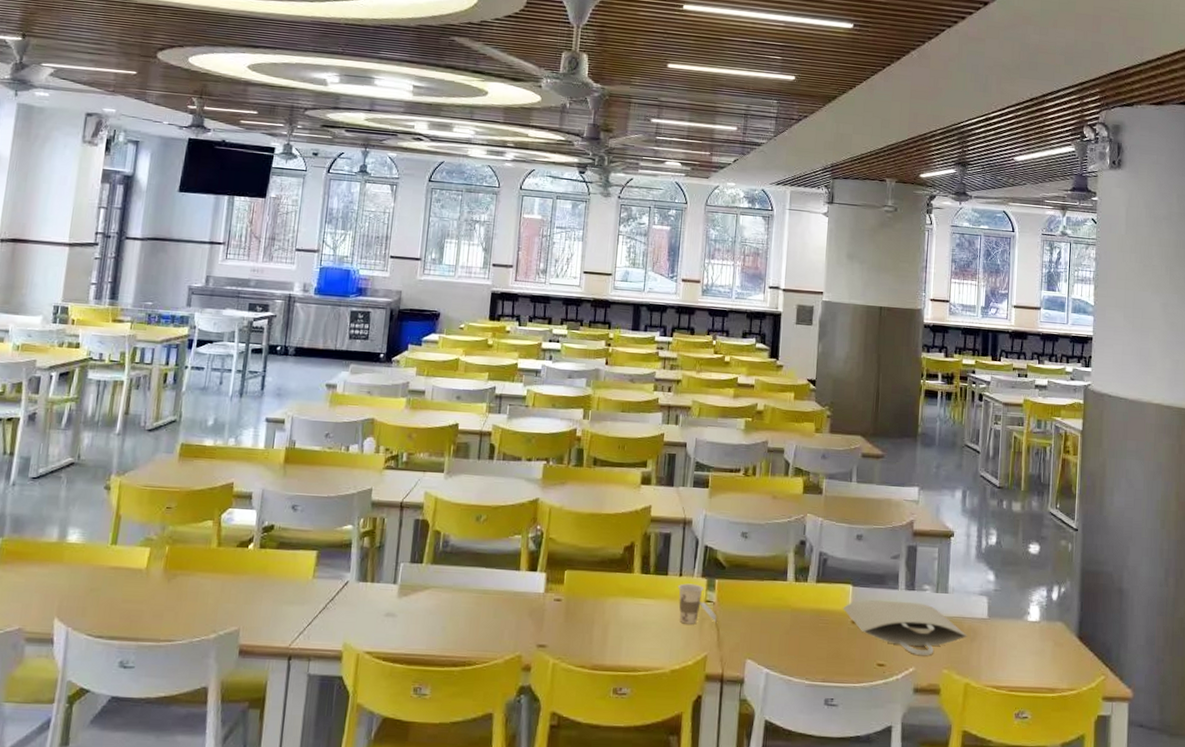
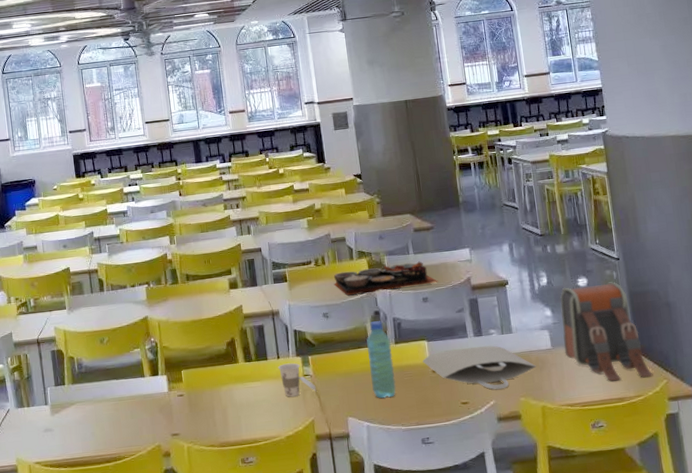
food tray: none [761,488,879,520] -> present [333,261,439,295]
water bottle: none [781,552,812,644] -> present [366,321,396,399]
backpack: none [1000,551,1091,669] -> present [559,282,653,382]

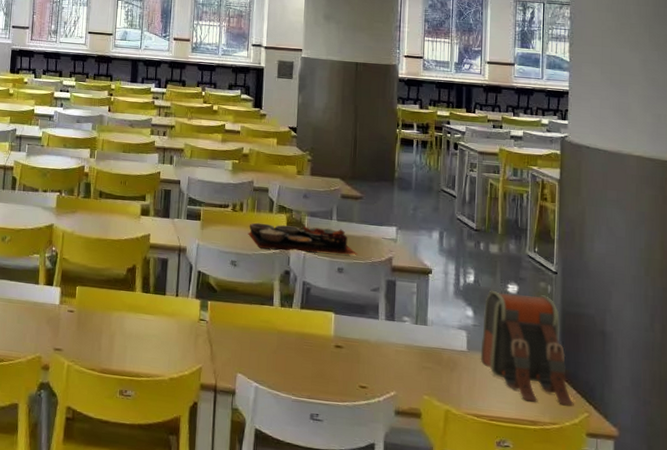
cup: present [277,363,317,397] -> none [174,303,210,340]
water bottle: present [366,321,396,399] -> none [268,280,296,362]
tote bag: present [422,345,536,390] -> none [326,327,447,382]

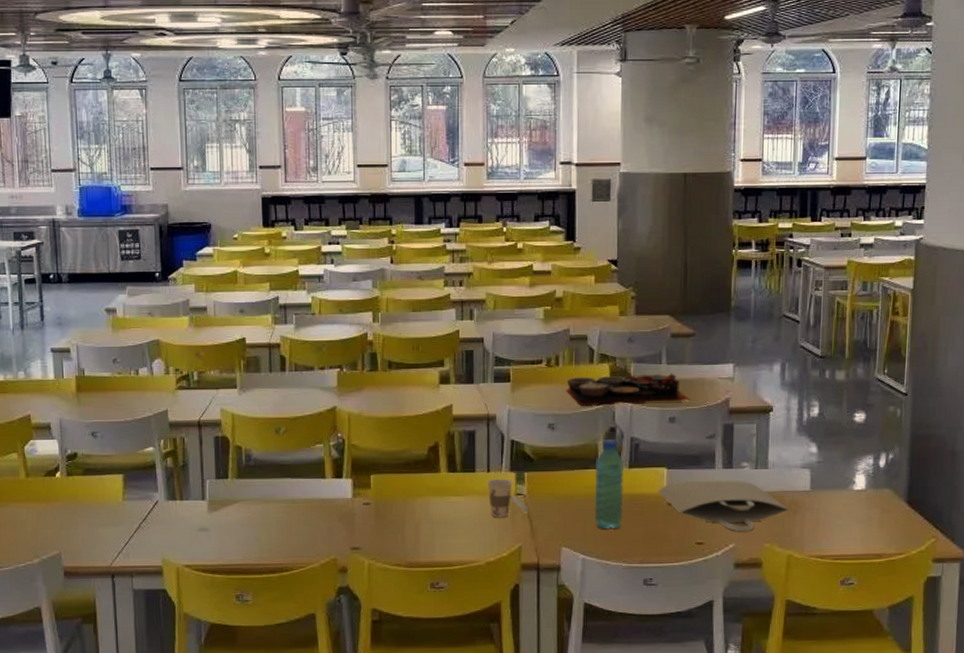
cup: none [174,303,210,340] -> present [486,478,529,518]
water bottle: none [268,280,296,362] -> present [595,439,624,529]
tote bag: none [326,327,447,382] -> present [658,481,789,532]
backpack: present [480,290,574,406] -> none [824,420,921,535]

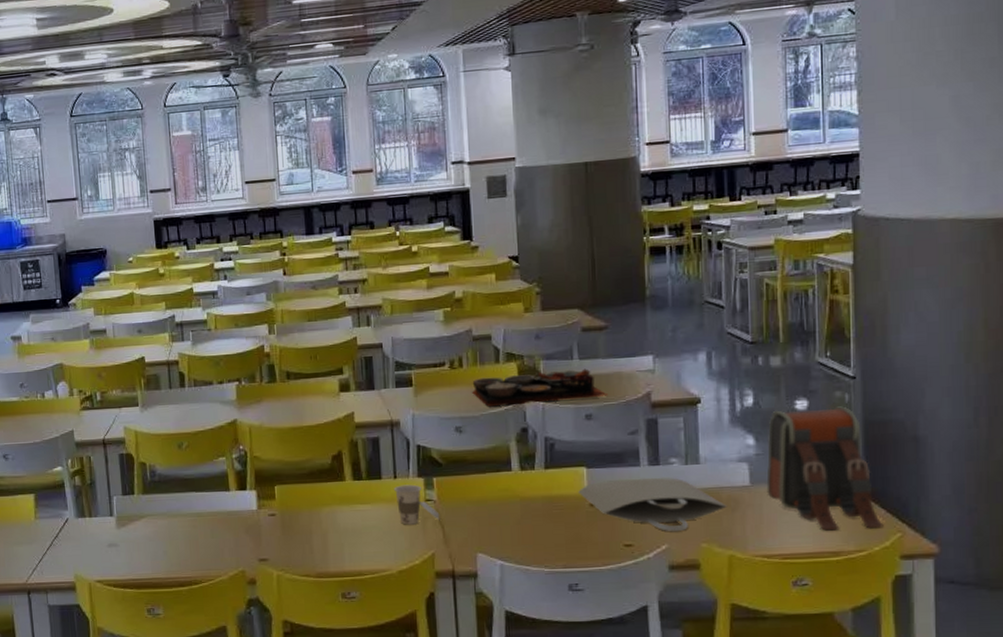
water bottle: present [595,439,624,529] -> none [508,440,542,534]
backpack: none [824,420,921,535] -> present [766,406,884,531]

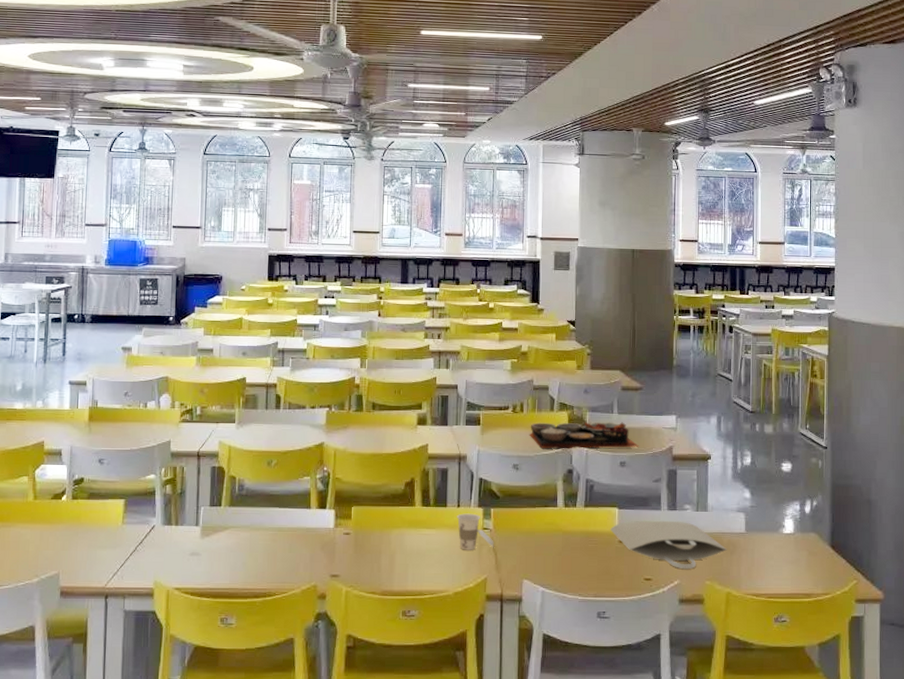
backpack: present [766,406,884,531] -> none [758,470,844,575]

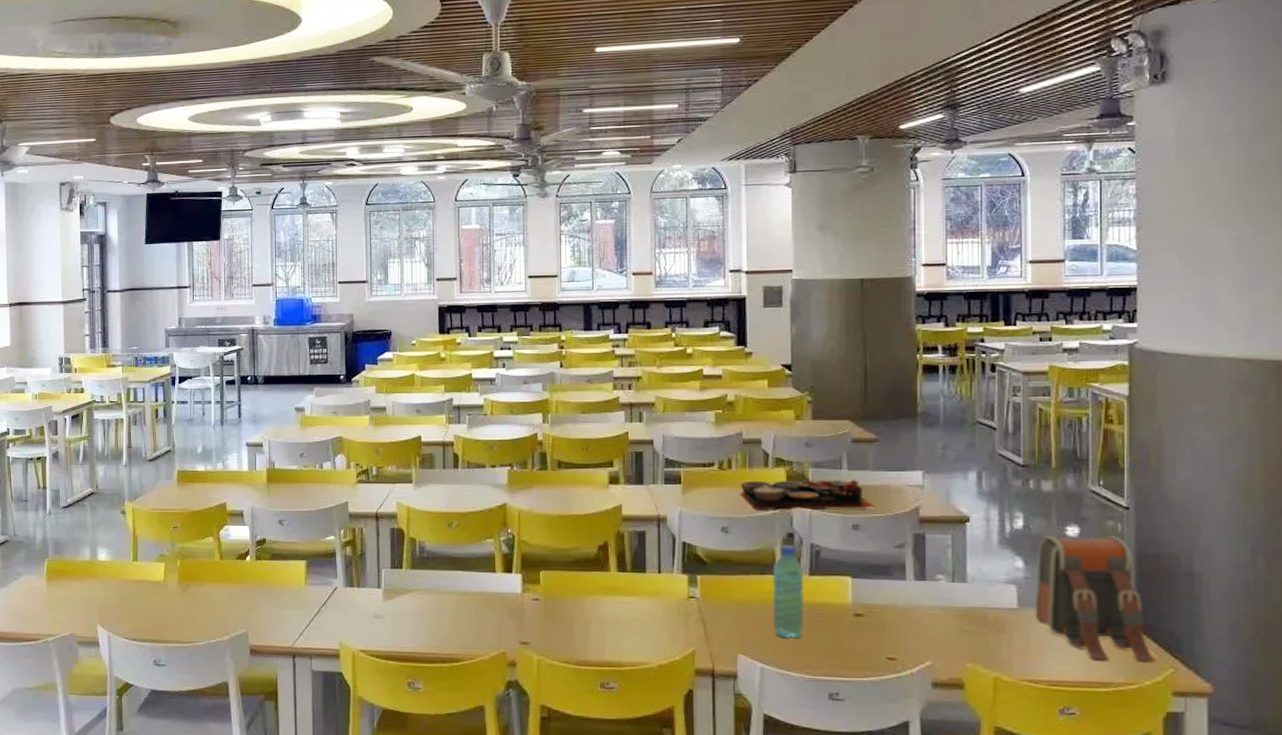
cup: present [456,513,494,550] -> none [657,580,702,620]
water bottle: none [554,480,580,564] -> present [773,545,805,638]
tote bag: present [610,521,727,570] -> none [842,592,994,649]
backpack: none [758,470,844,575] -> present [1035,535,1156,661]

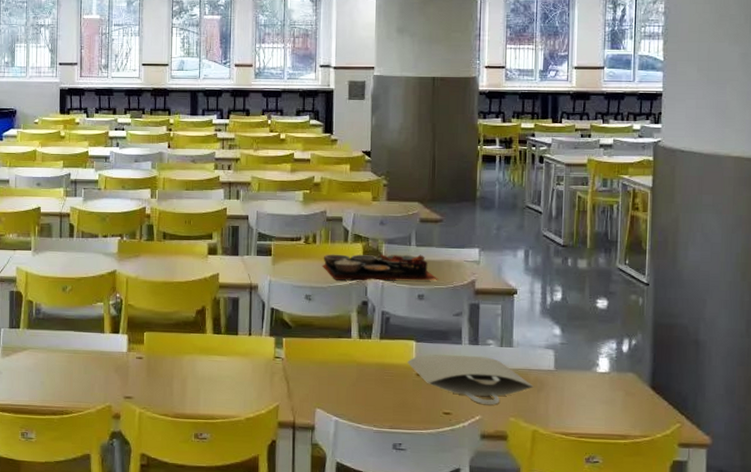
water bottle: present [773,545,805,638] -> none [348,312,376,395]
tote bag: none [842,592,994,649] -> present [407,354,534,406]
backpack: present [1035,535,1156,661] -> none [568,306,666,417]

